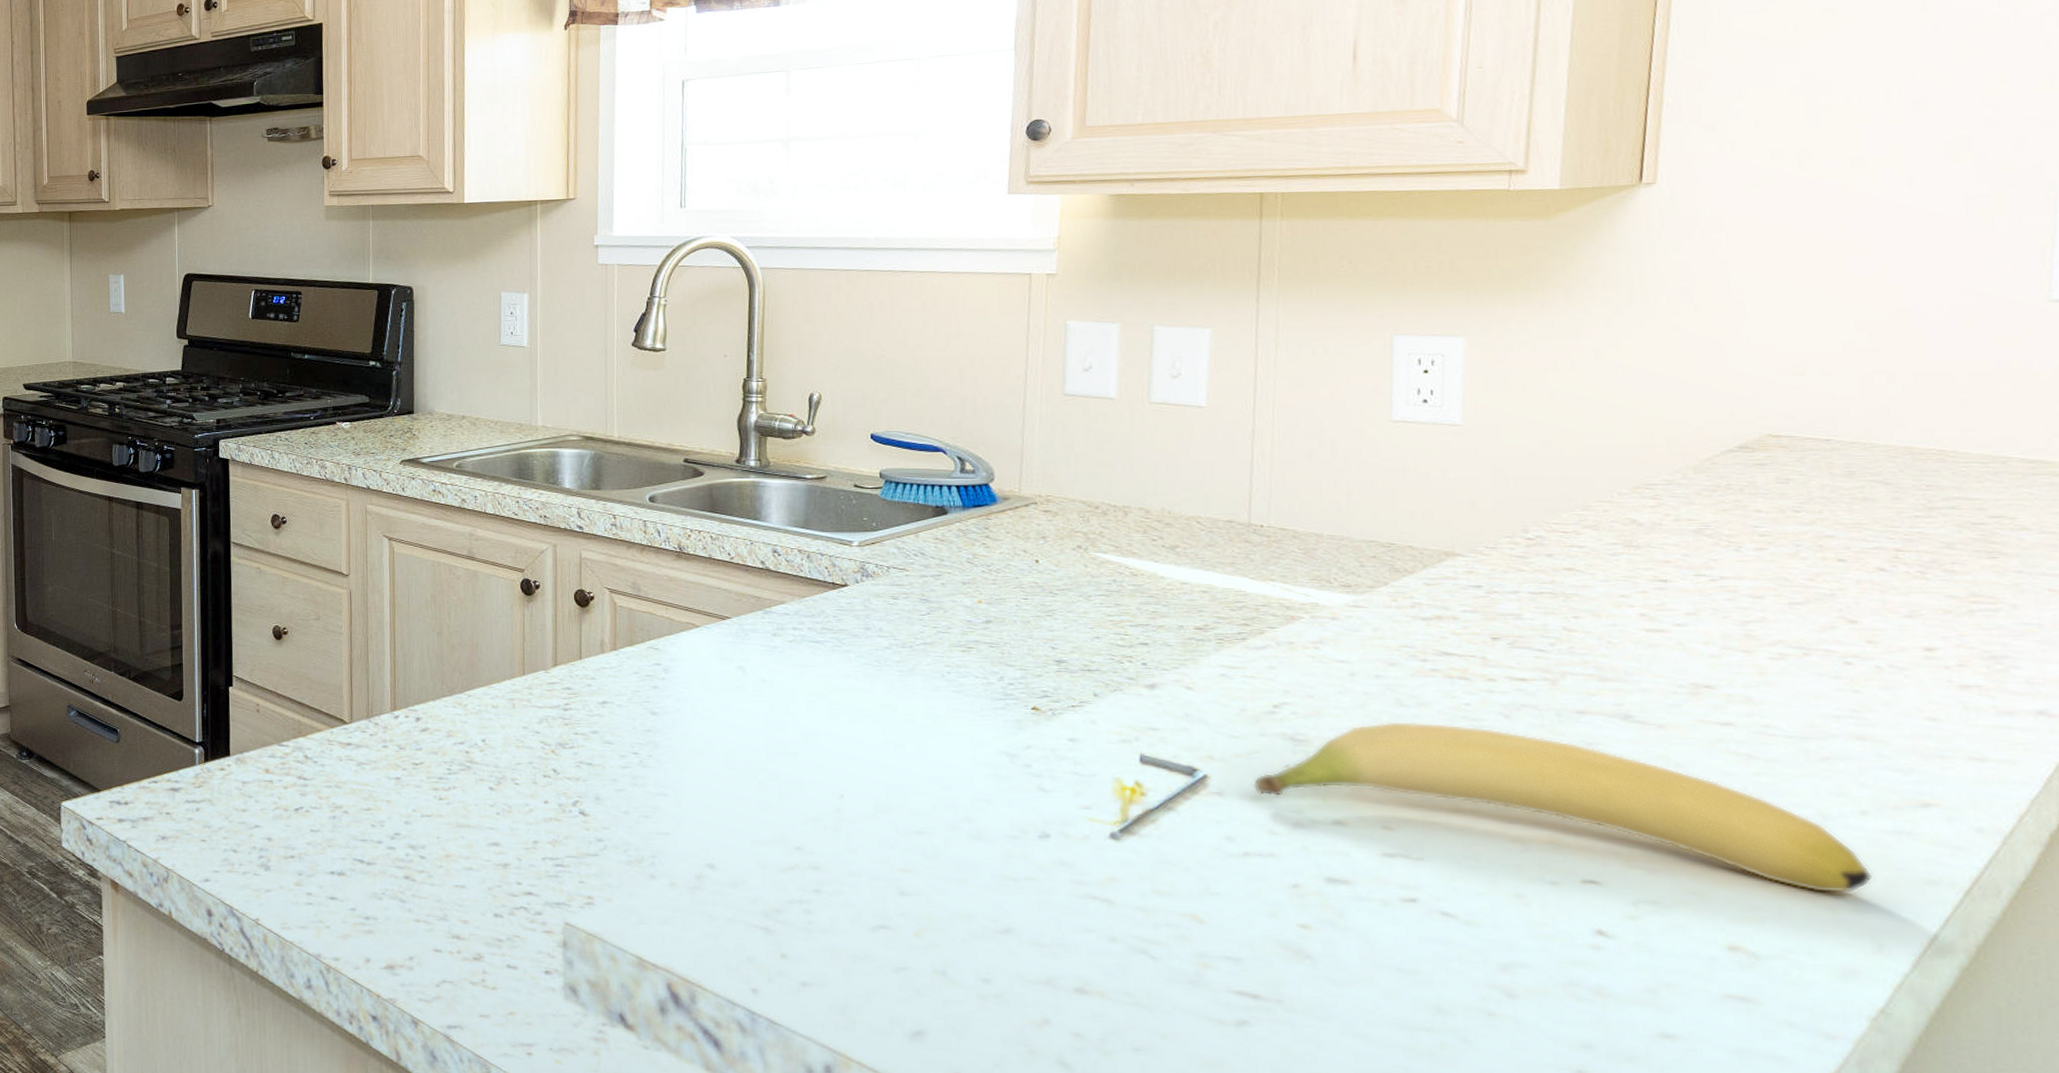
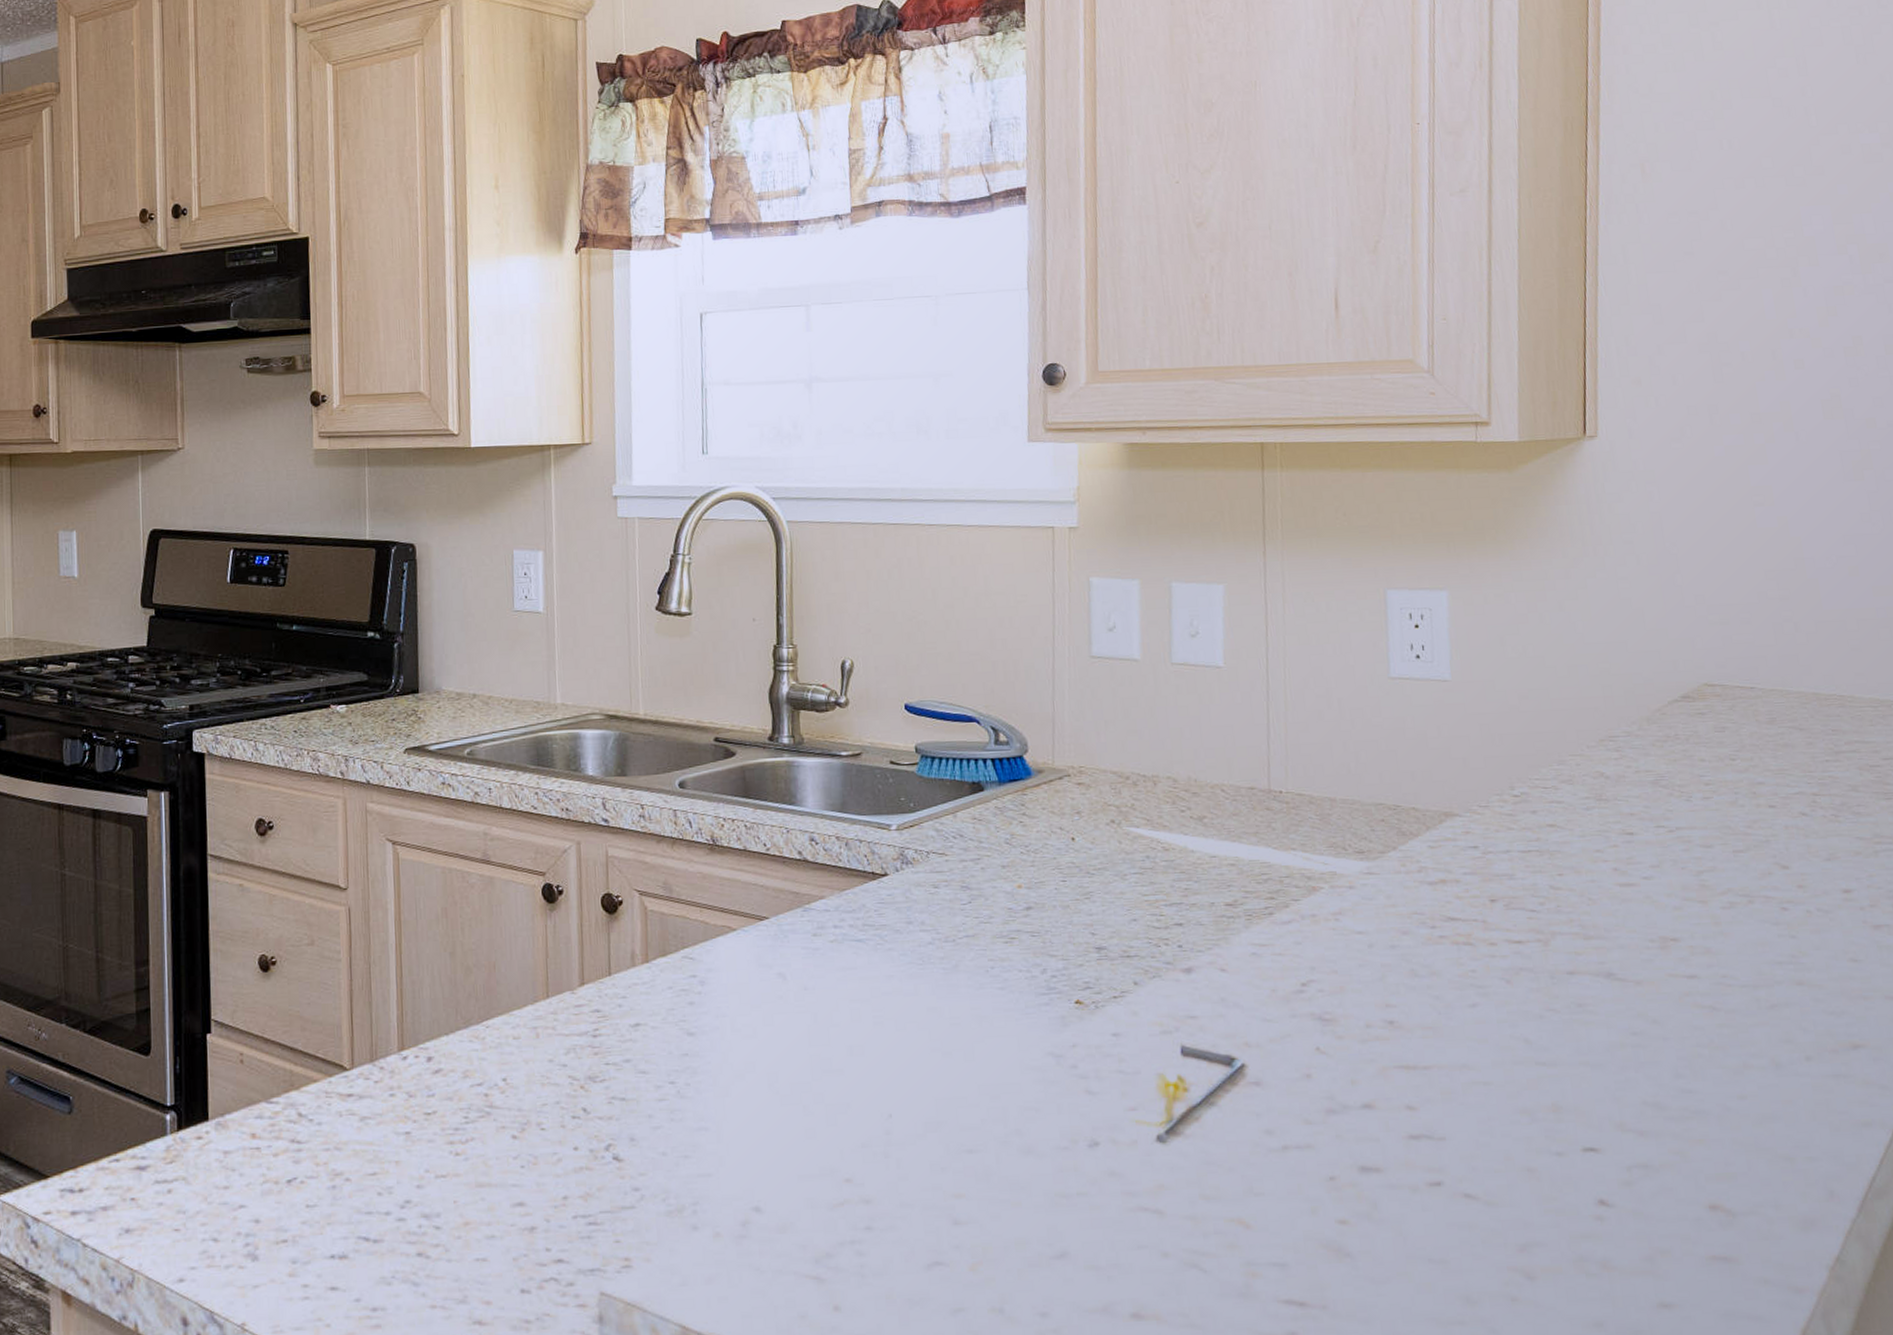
banana: present [1252,720,1873,894] -> none [1286,992,1820,1144]

